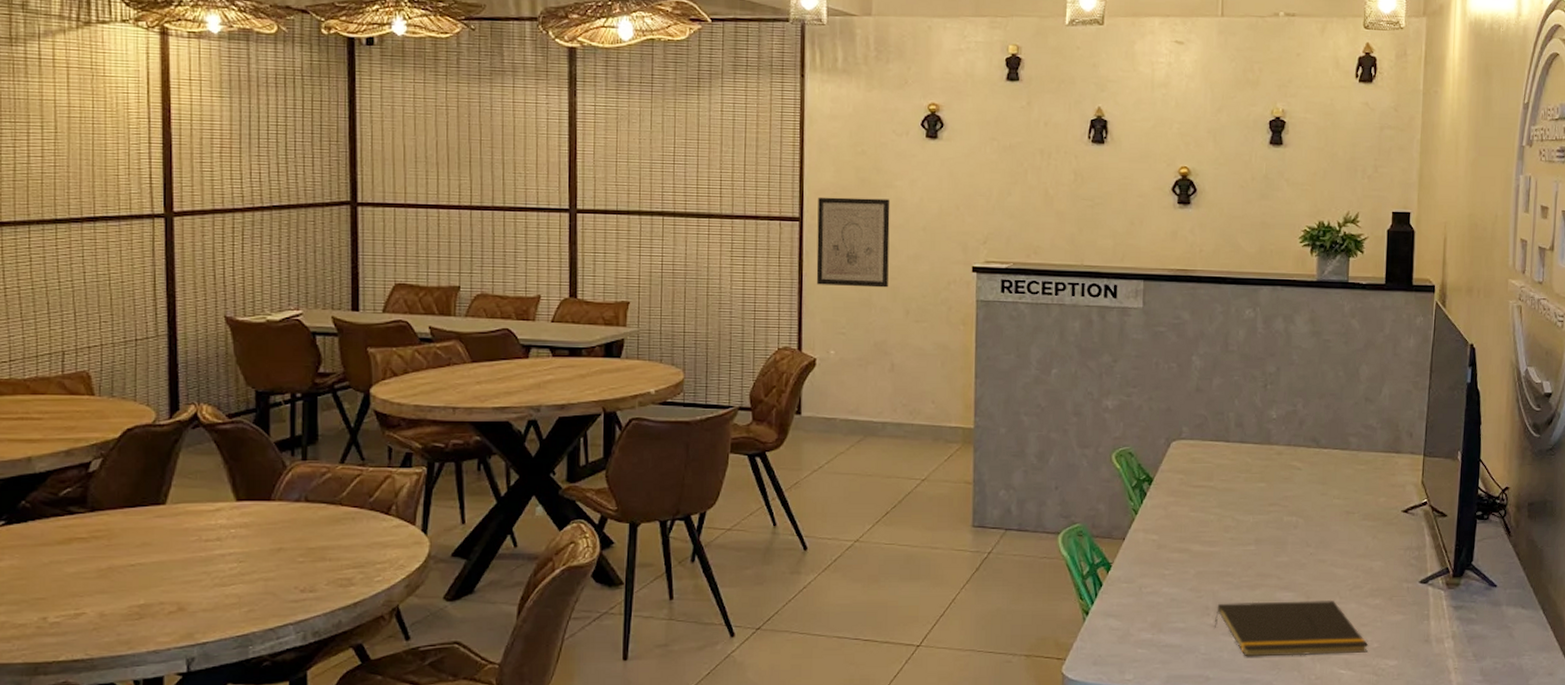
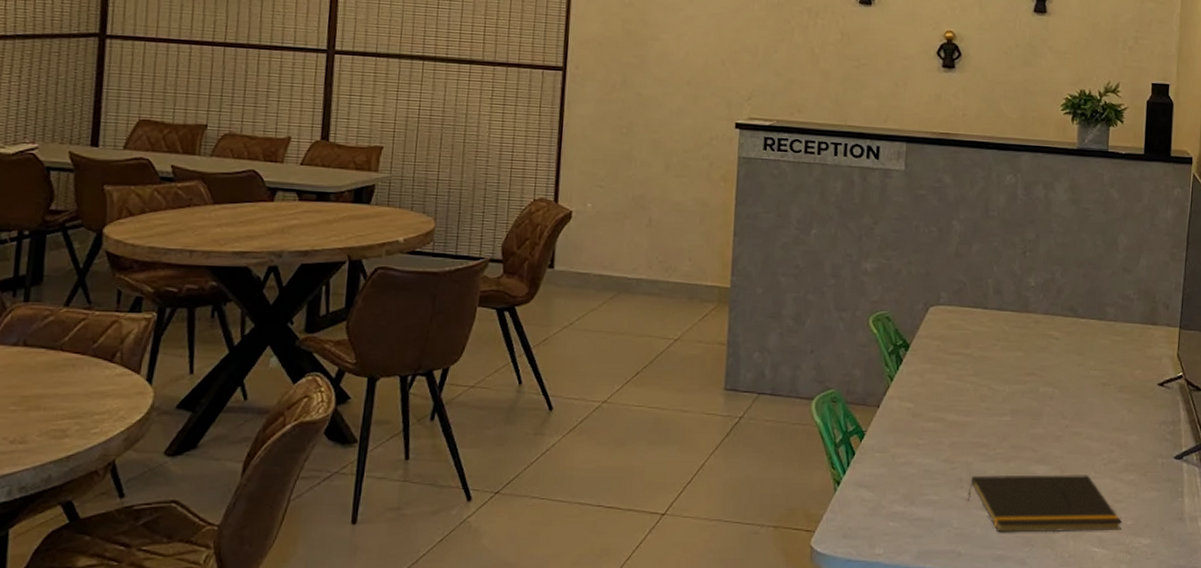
wall art: present [816,197,890,288] -> none [577,47,656,141]

